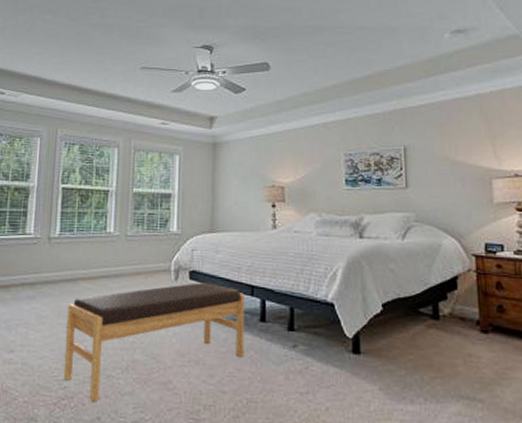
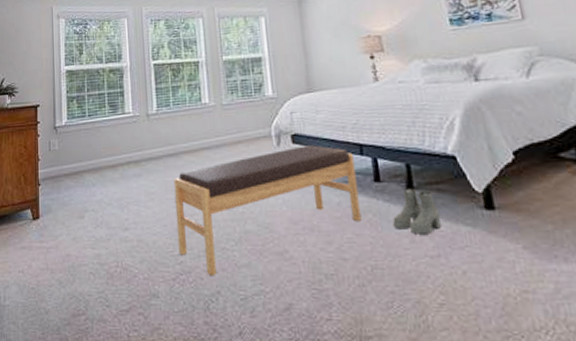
boots: none [272,330,314,373] -> present [392,188,441,234]

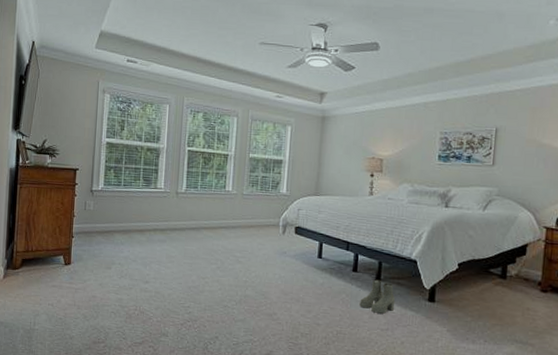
bench: present [173,145,362,277] -> none [188,237,341,326]

